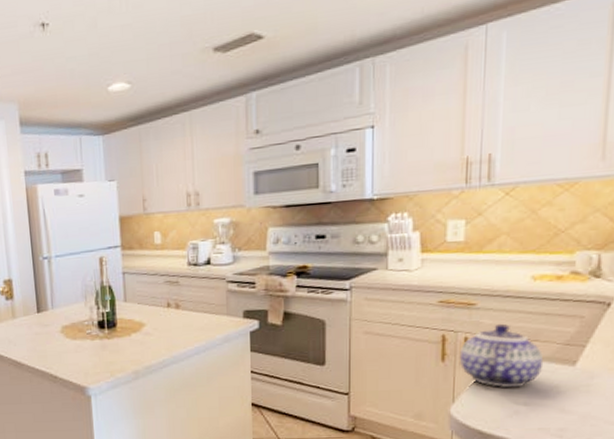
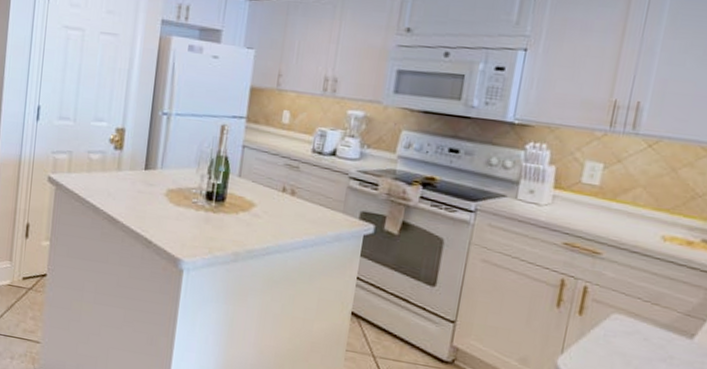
teapot: present [459,323,544,388] -> none [574,279,662,351]

